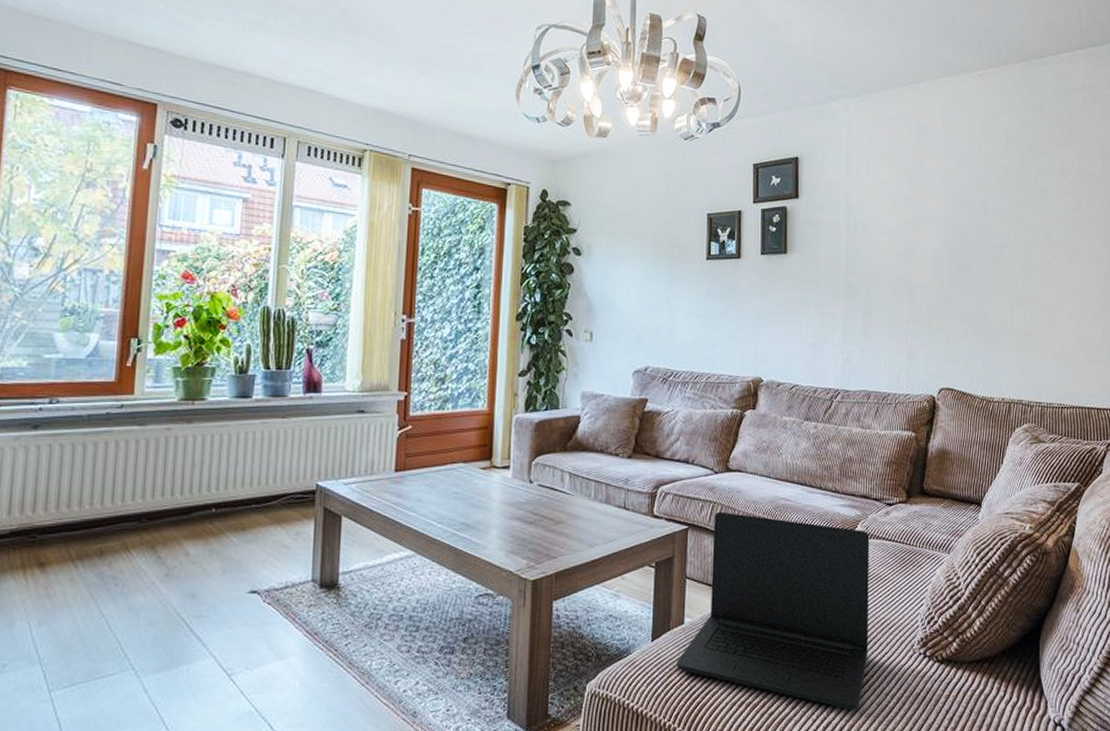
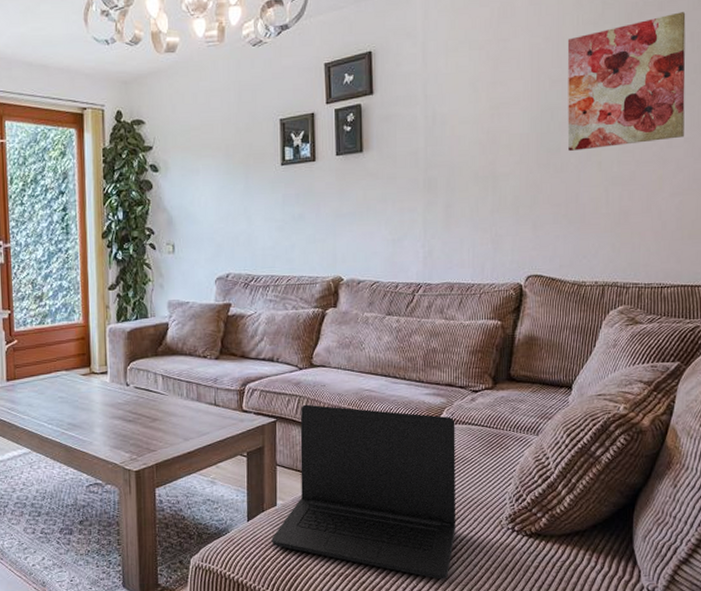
wall art: none [976,151,1079,270] -> present [567,12,686,151]

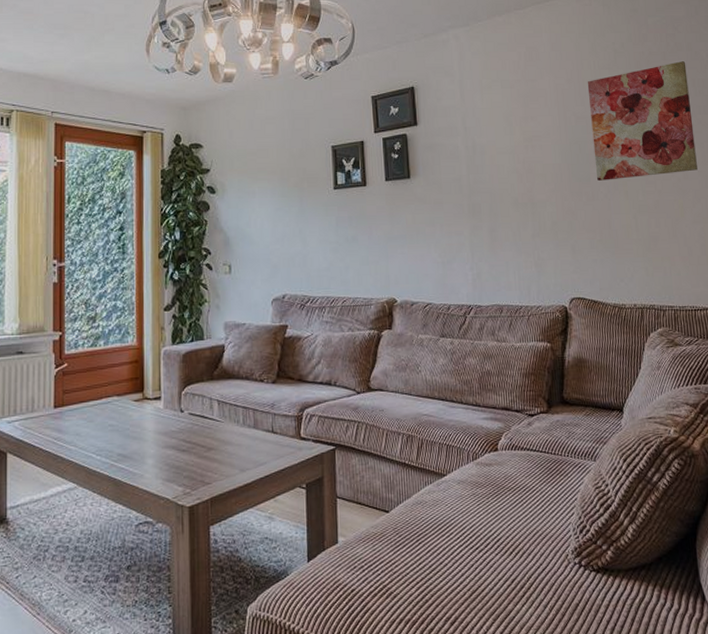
laptop: present [271,404,457,580] -> none [333,430,523,624]

